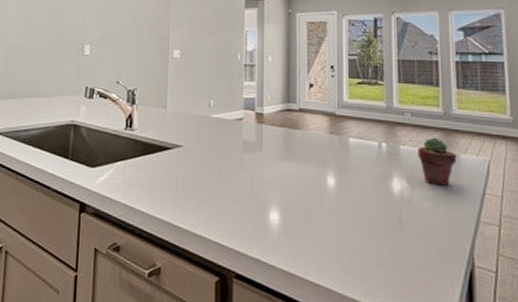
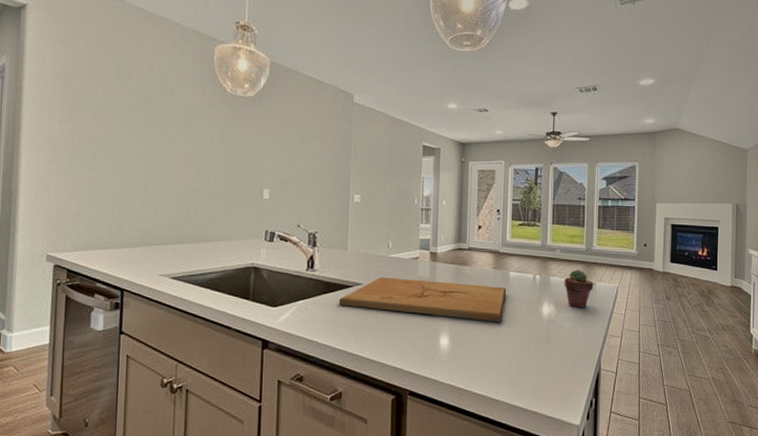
cutting board: none [158,140,347,198] -> present [339,277,507,322]

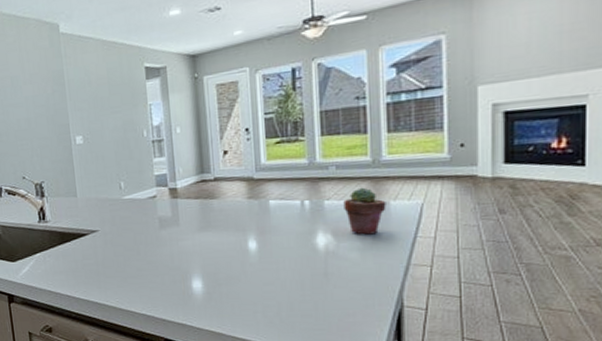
cutting board: present [339,277,507,322] -> none [76,219,268,260]

